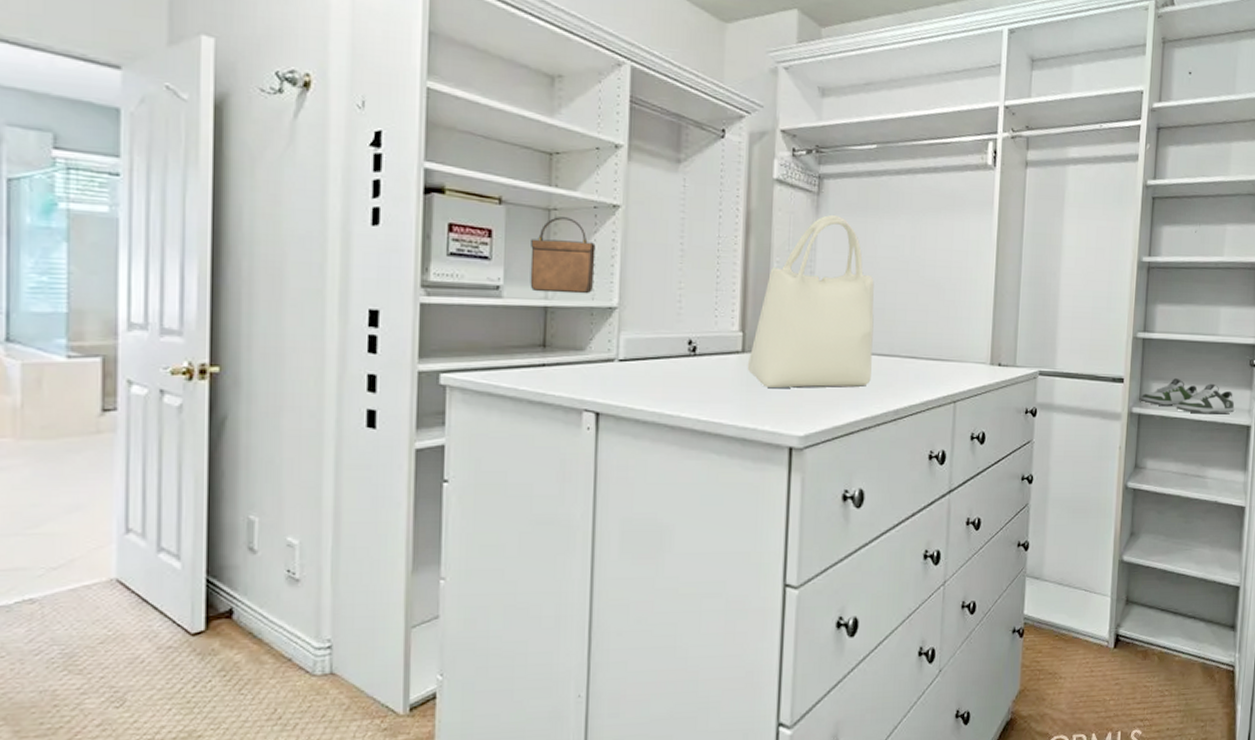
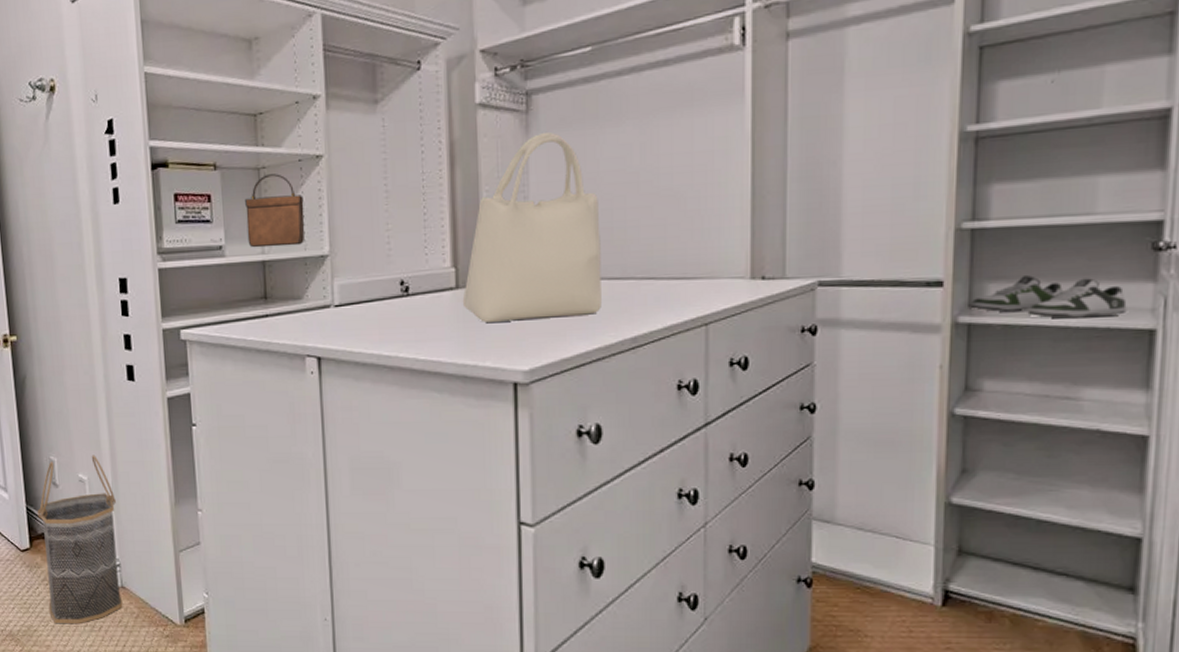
basket: none [221,514,335,724] -> present [37,455,122,623]

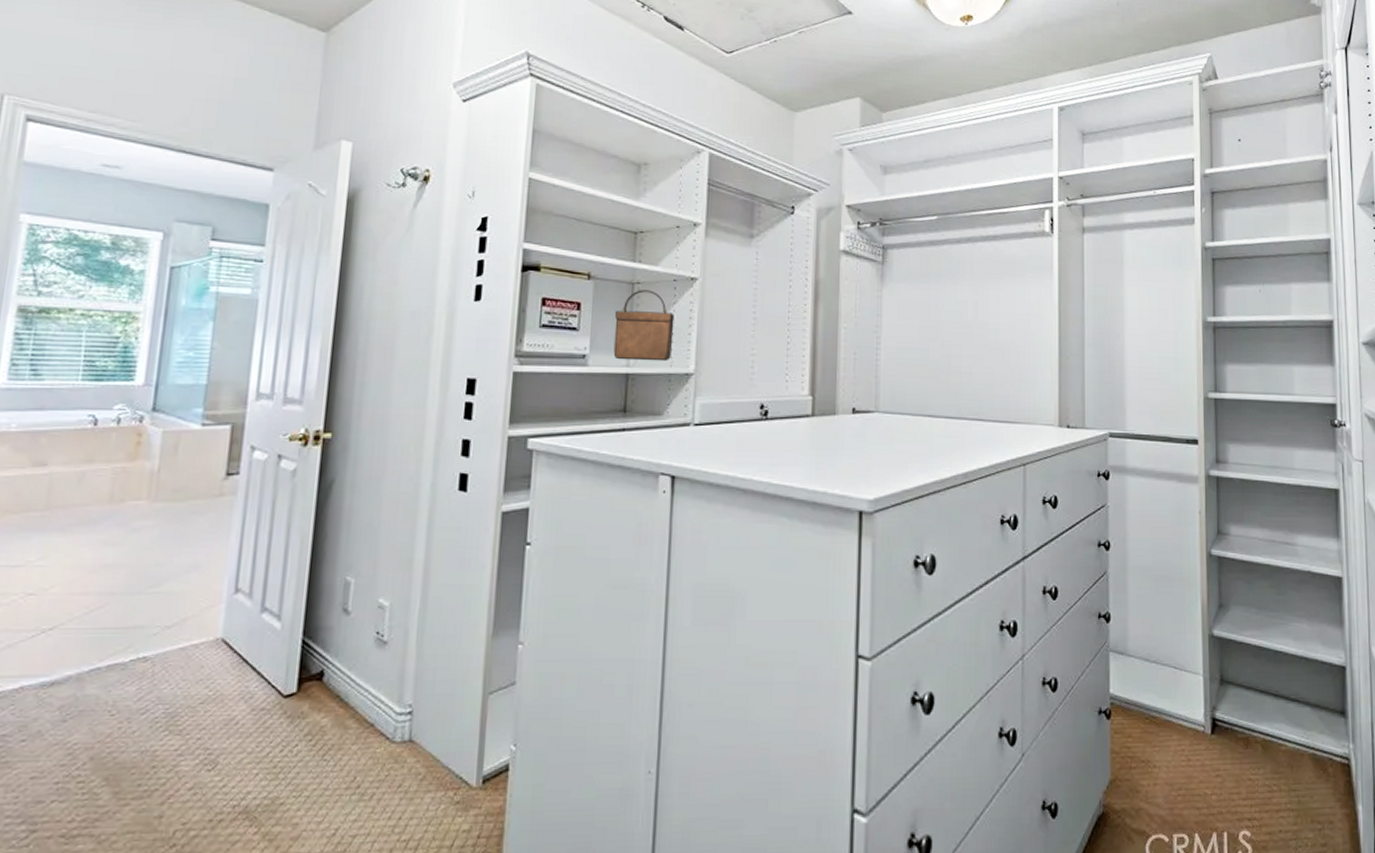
basket: present [37,455,122,623] -> none [306,576,421,792]
handbag: present [462,131,602,324] -> none [817,282,940,452]
shoe: present [970,275,1127,319] -> none [1217,440,1319,477]

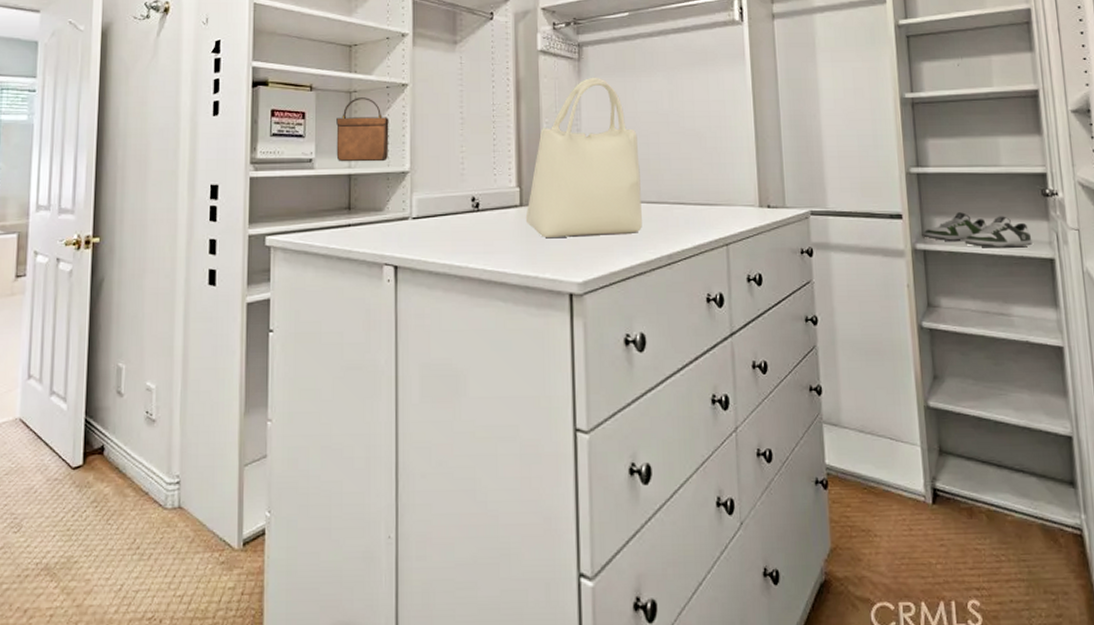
handbag: none [817,282,940,452] -> present [525,77,642,239]
shoe: none [1217,440,1319,477] -> present [923,212,1033,248]

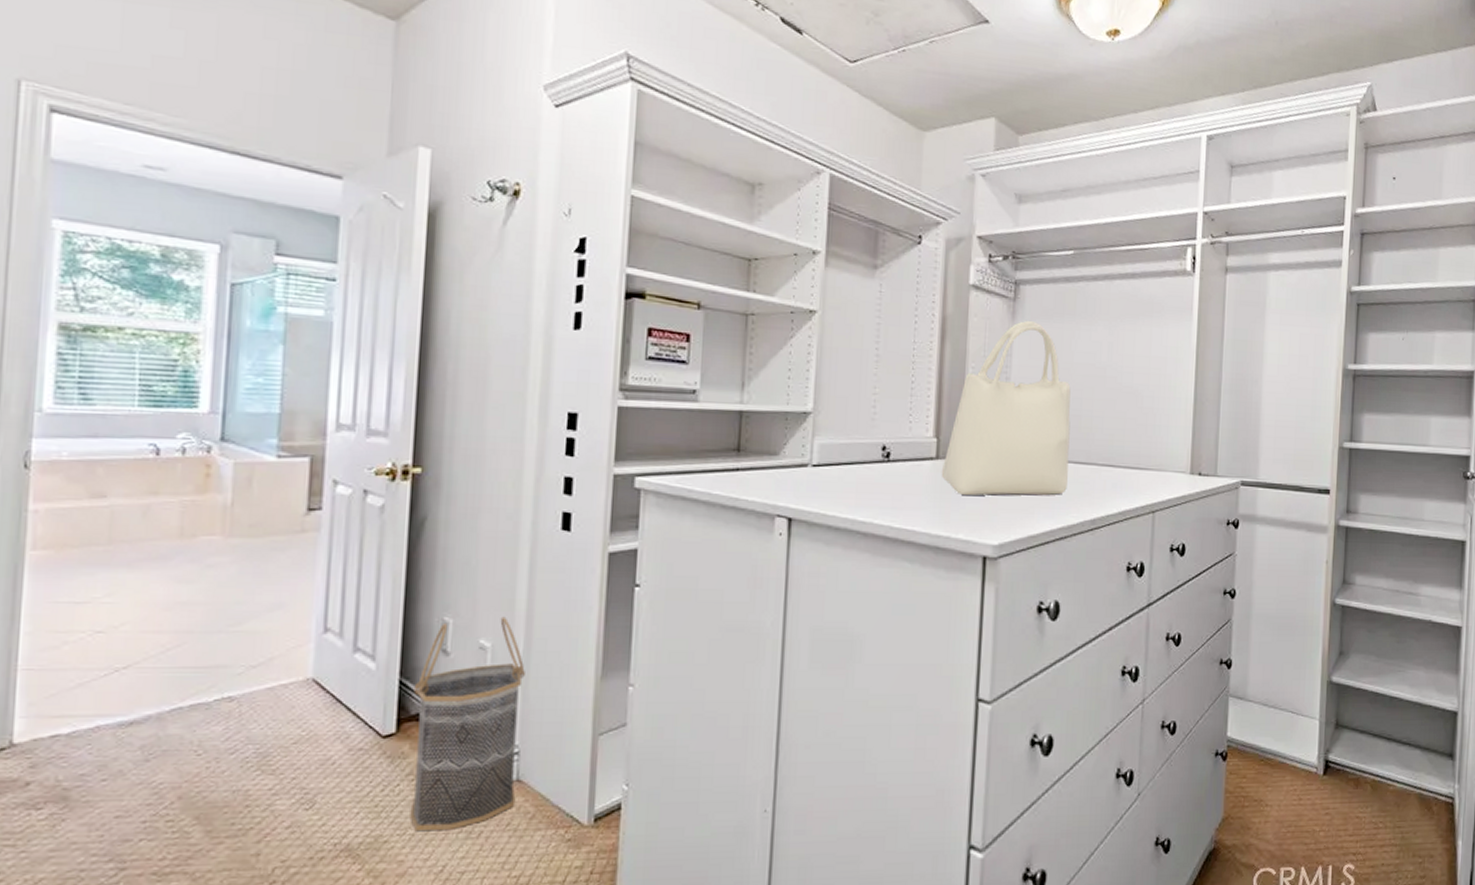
basket: none [94,361,183,552] -> present [409,616,525,830]
handbag: present [336,97,389,162] -> none [726,322,792,399]
shoe: present [923,212,1033,248] -> none [1347,490,1448,528]

